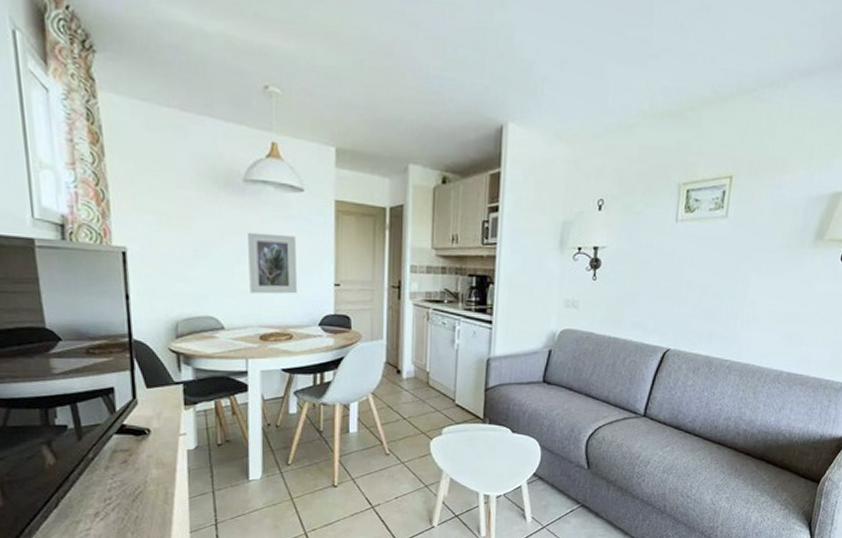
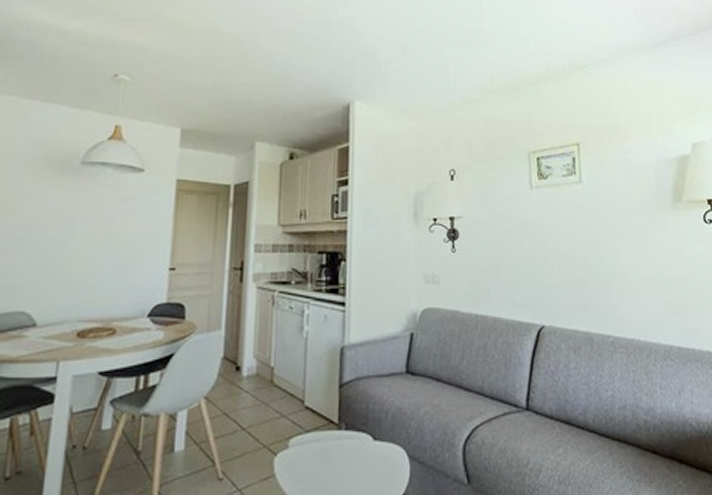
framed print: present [248,232,298,294] -> none [72,215,131,283]

